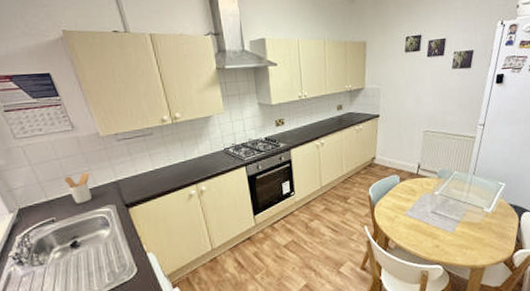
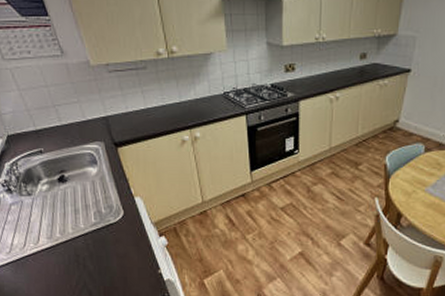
utensil holder: present [64,172,92,204] -> none [53,103,80,137]

